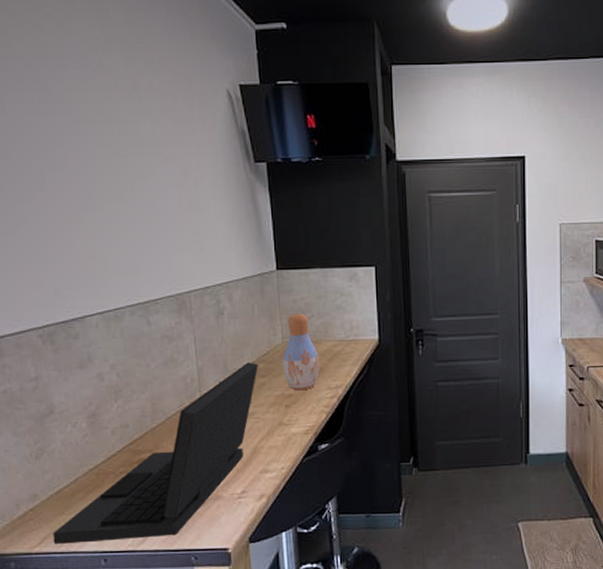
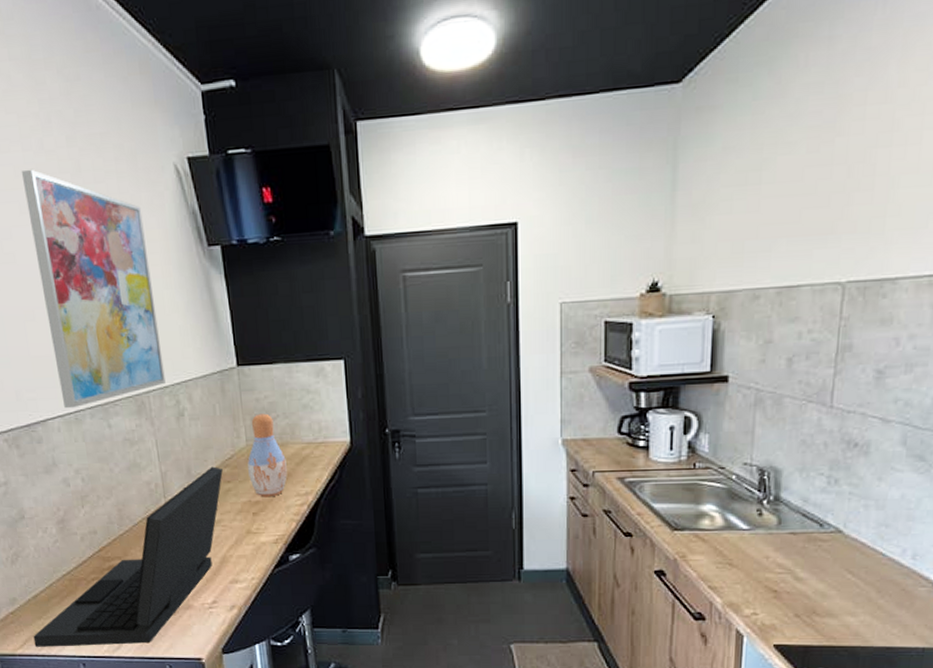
wall art: none [78,85,207,306] -> present [21,169,166,409]

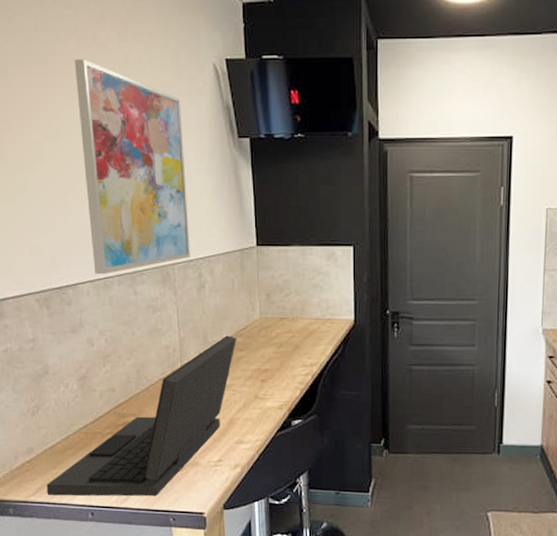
vase: present [247,413,287,498] -> none [260,290,295,366]

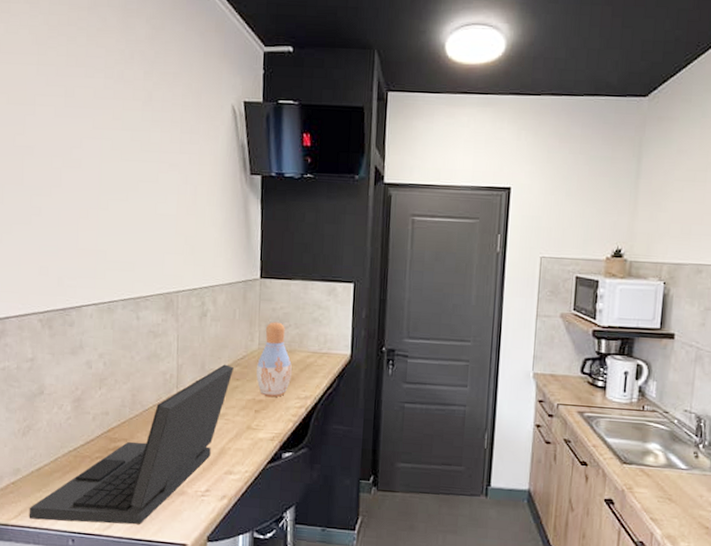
wall art: present [74,58,190,275] -> none [99,93,198,299]
vase: none [260,290,295,366] -> present [256,322,292,398]

